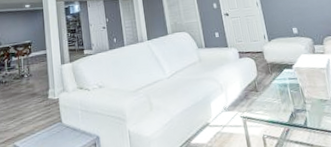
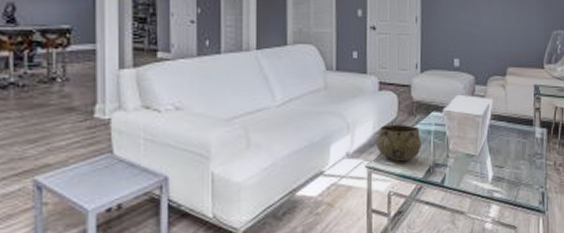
decorative bowl: none [245,81,282,111] -> present [377,124,422,162]

